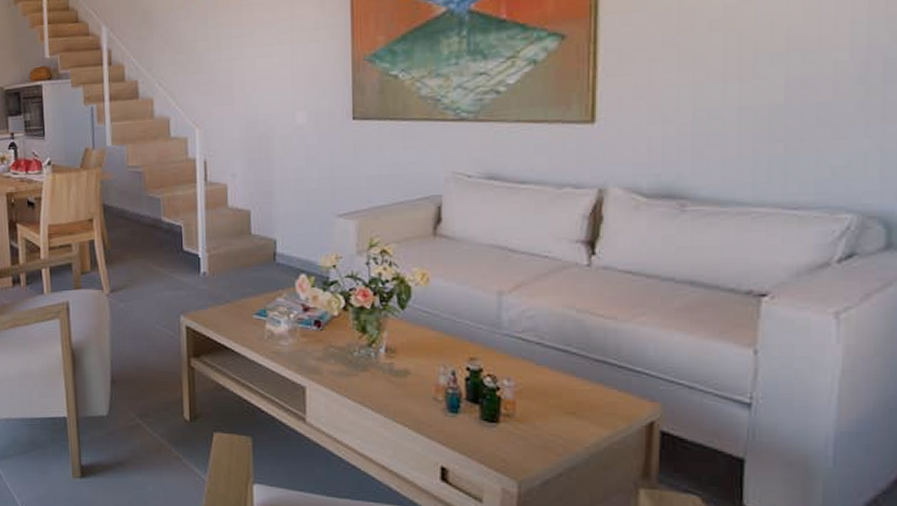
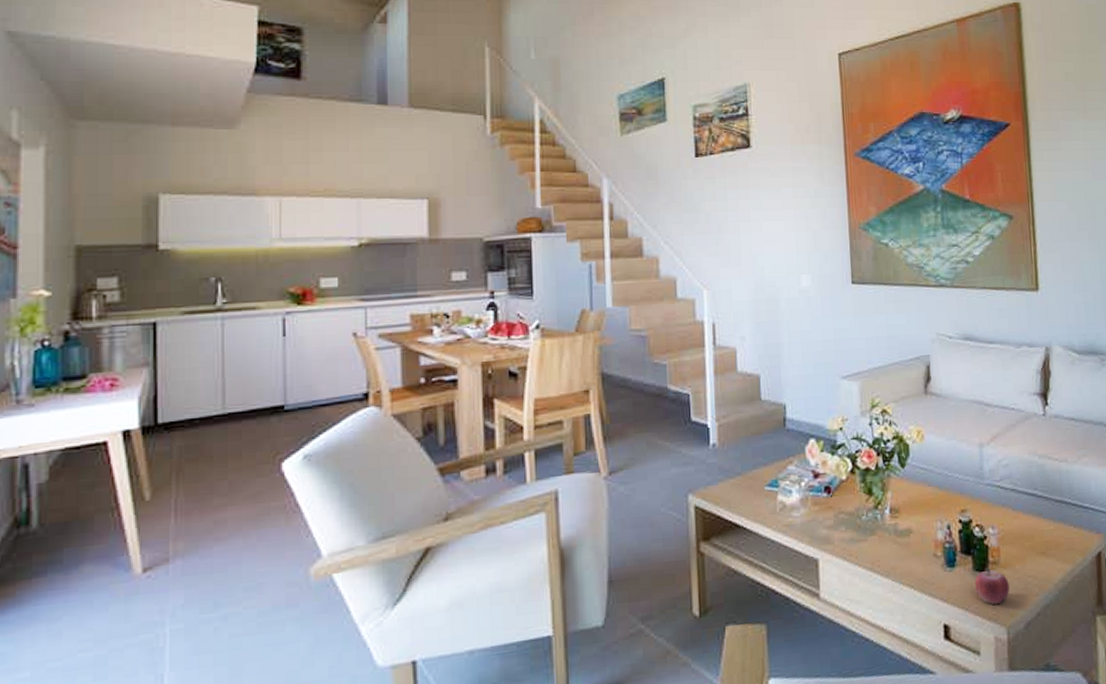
fruit: none [480,420,524,458] -> present [974,568,1009,605]

